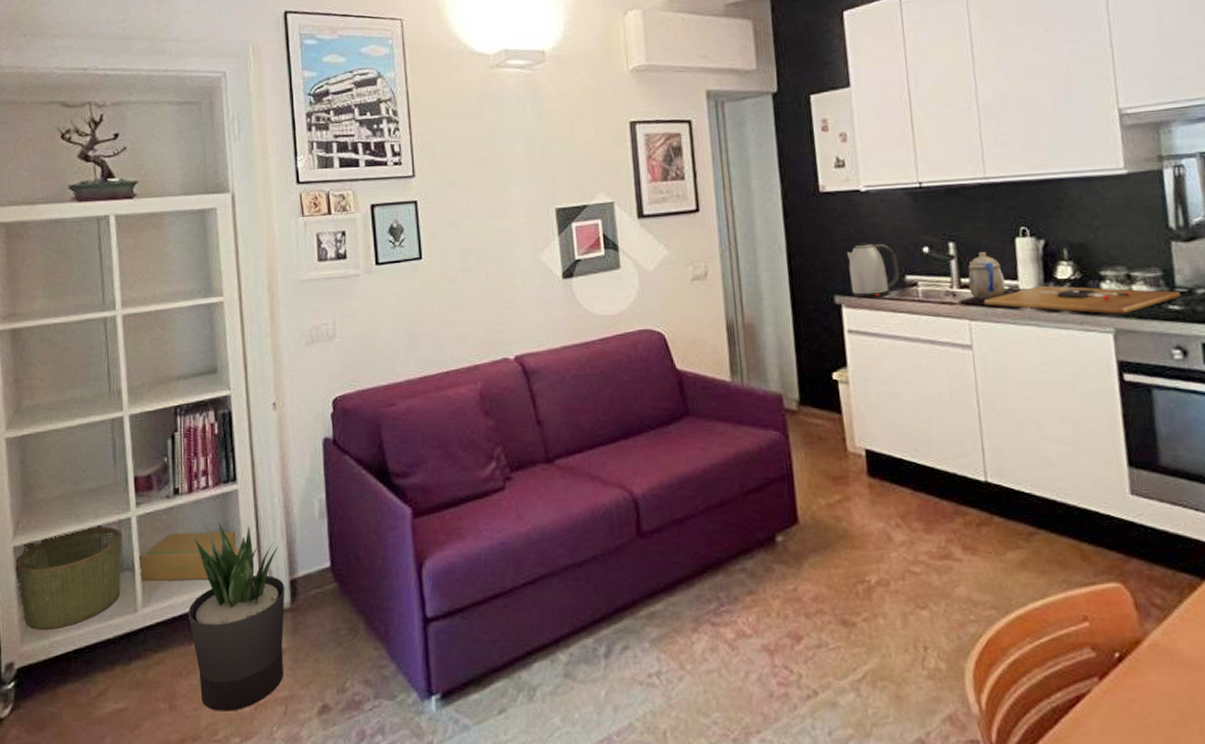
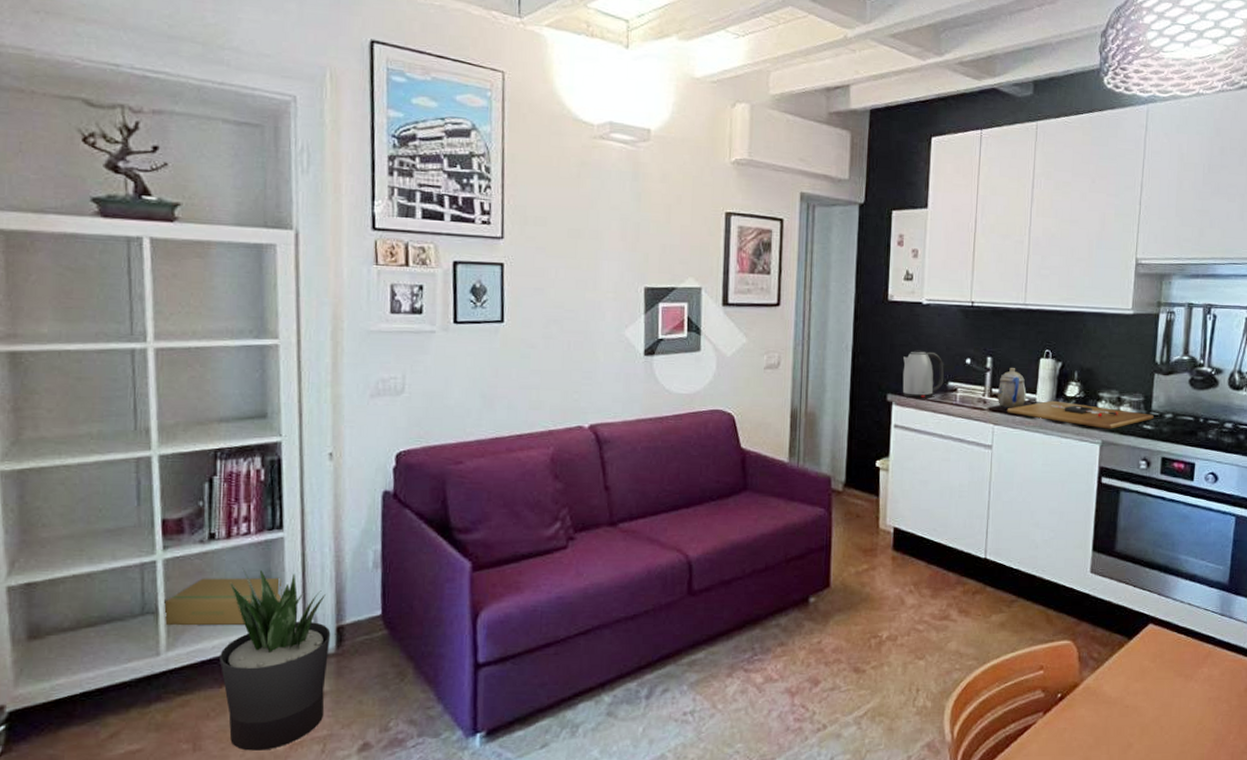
basket: present [16,527,122,630] -> none [9,569,145,673]

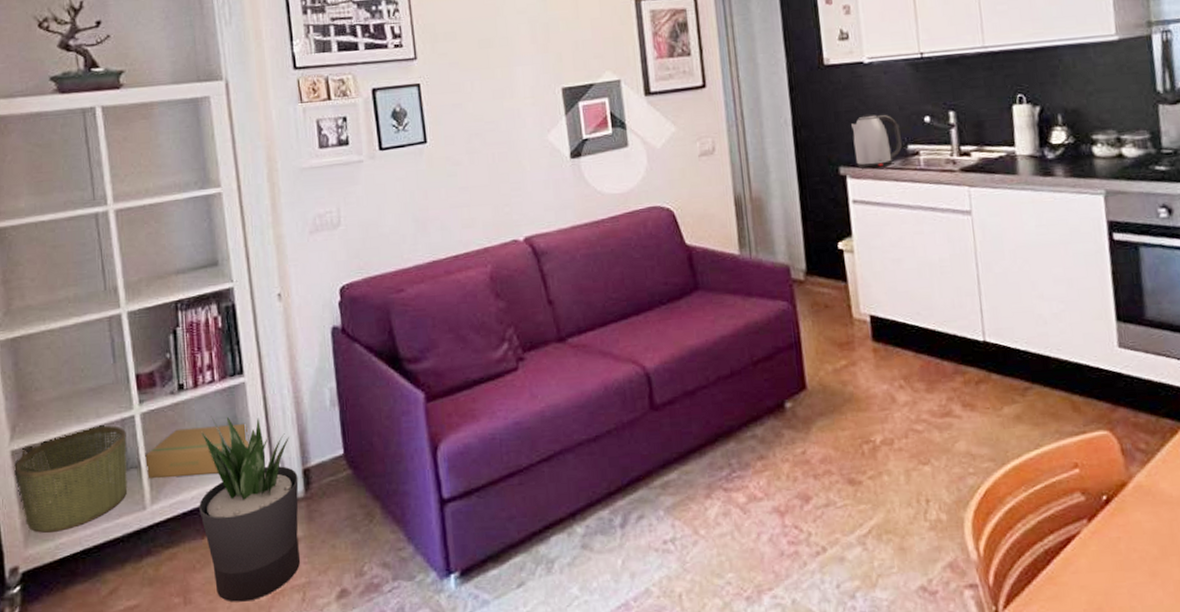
basket: none [9,569,145,673] -> present [14,426,128,533]
teapot: present [998,367,1027,408] -> none [967,119,1004,167]
cutting board: present [1006,400,1154,430] -> none [982,150,1167,177]

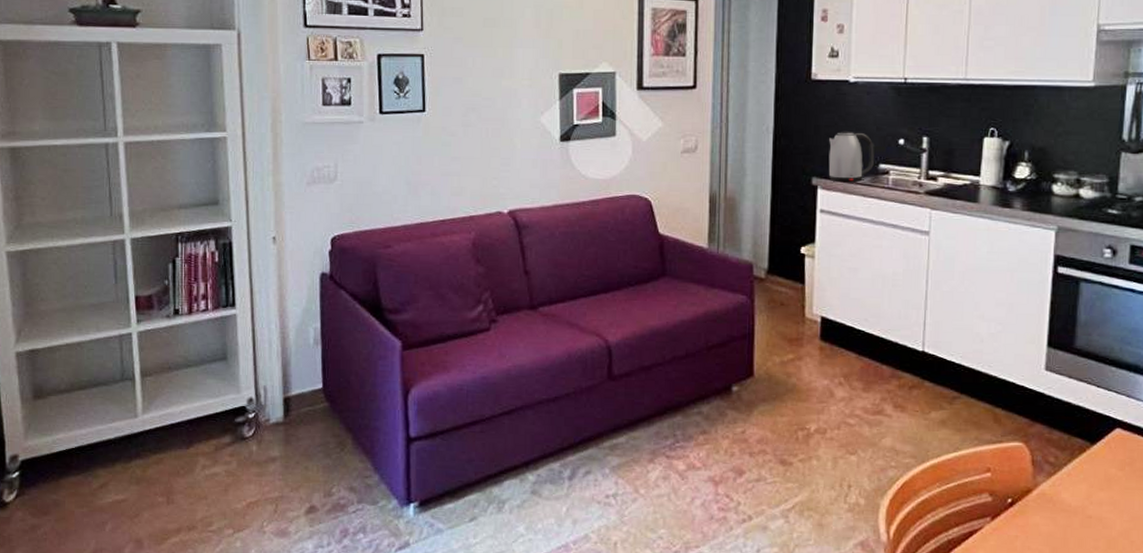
basket: present [14,426,128,533] -> none [18,339,123,429]
box: present [145,424,250,480] -> none [139,349,236,393]
planter: present [199,416,301,602] -> none [186,341,279,507]

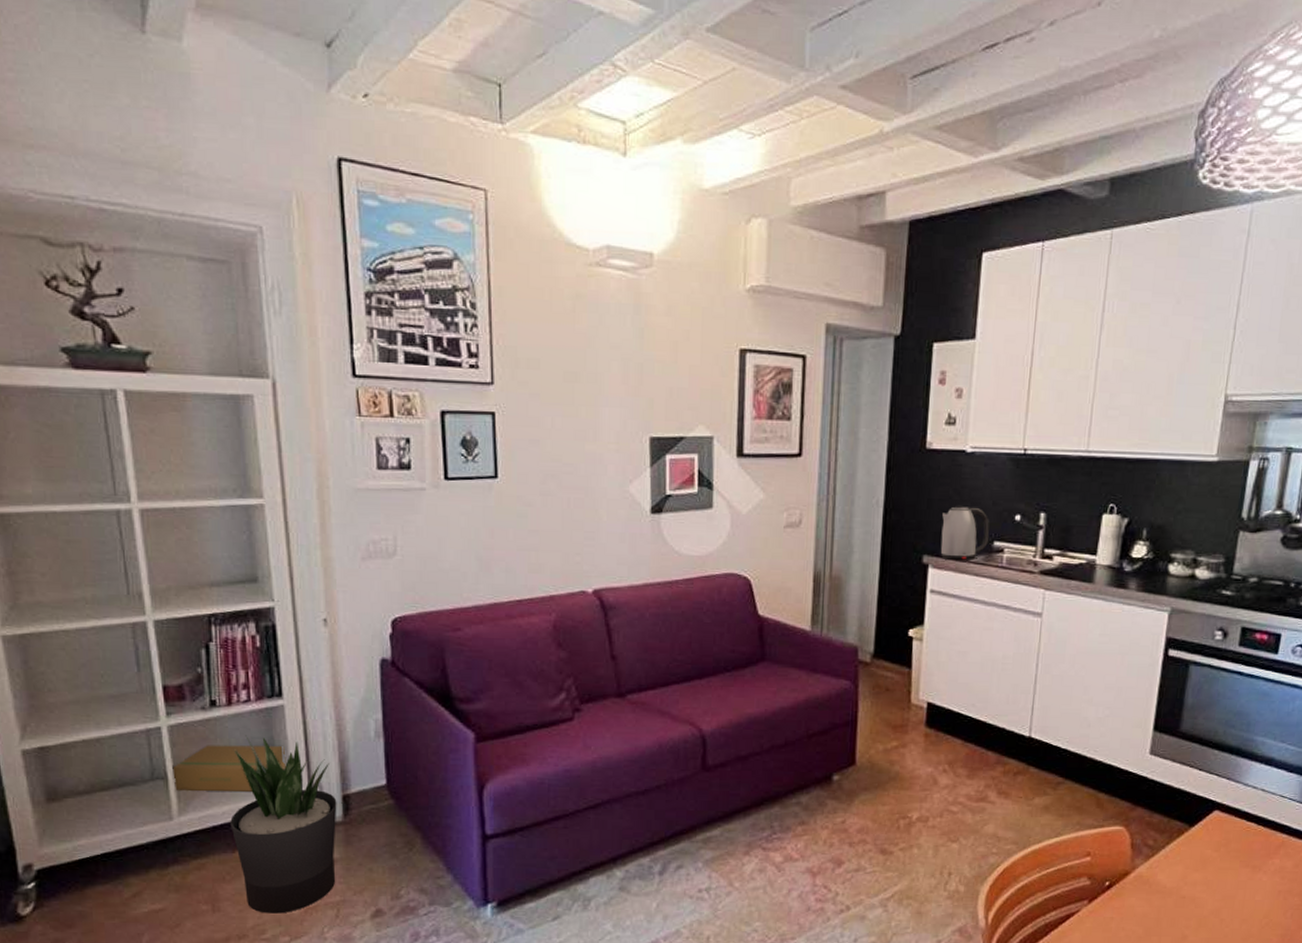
box: none [139,349,236,393] -> present [172,745,287,792]
planter: none [186,341,279,507] -> present [230,735,337,914]

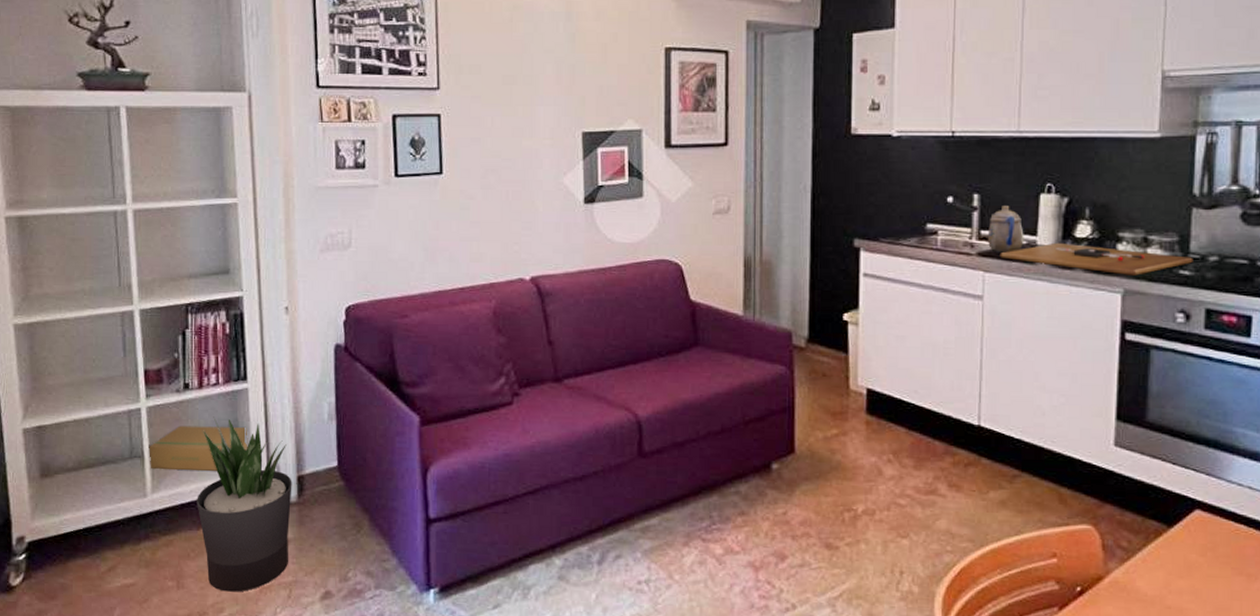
kettle: present [940,505,991,561] -> none [871,188,922,244]
teapot: none [1050,524,1085,571] -> present [988,204,1024,253]
cutting board: none [1060,562,1236,596] -> present [1000,242,1193,277]

